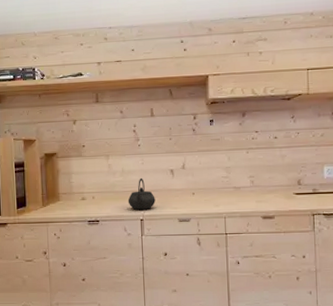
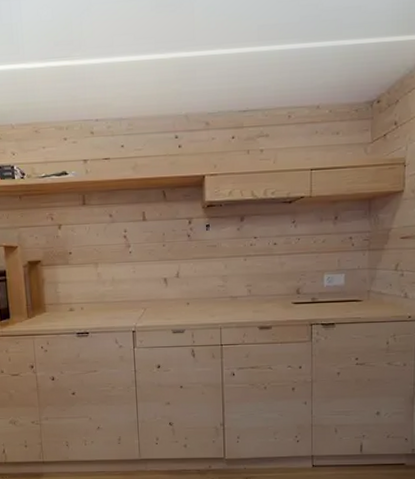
kettle: present [128,178,155,211] -> none [118,288,148,322]

